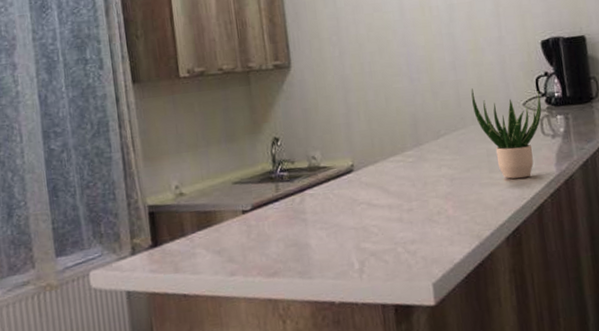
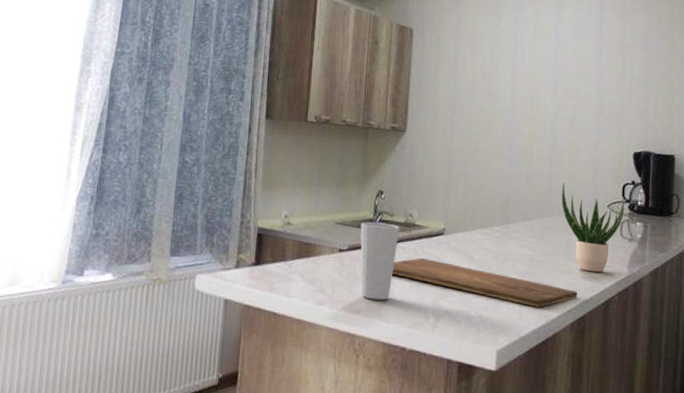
cup: none [260,171,307,258] -> present [360,221,400,301]
cutting board: none [304,201,508,229] -> present [392,257,578,308]

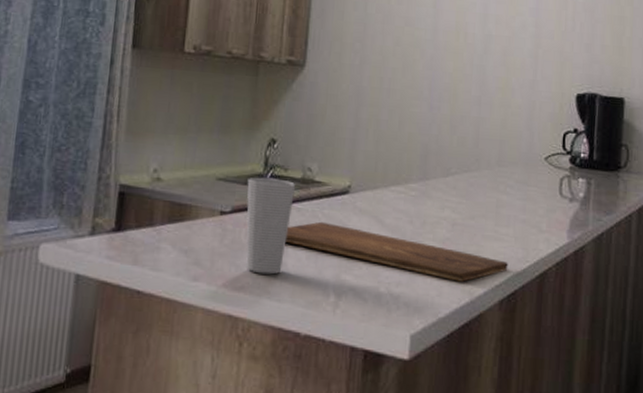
potted plant: present [562,182,625,273] -> none [491,130,565,239]

